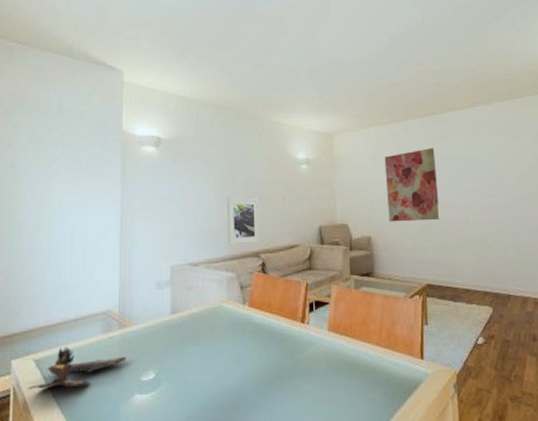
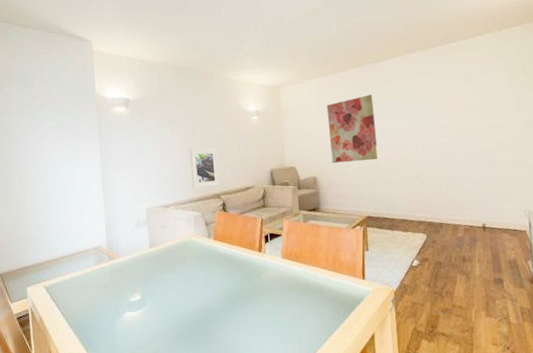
decorative bowl: present [27,347,127,390] -> none [42,276,117,310]

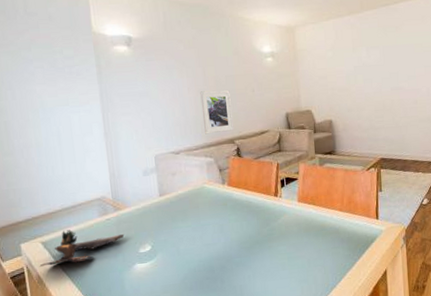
decorative bowl: none [42,276,117,310] -> present [39,230,125,267]
wall art: present [326,95,379,163] -> none [342,37,393,107]

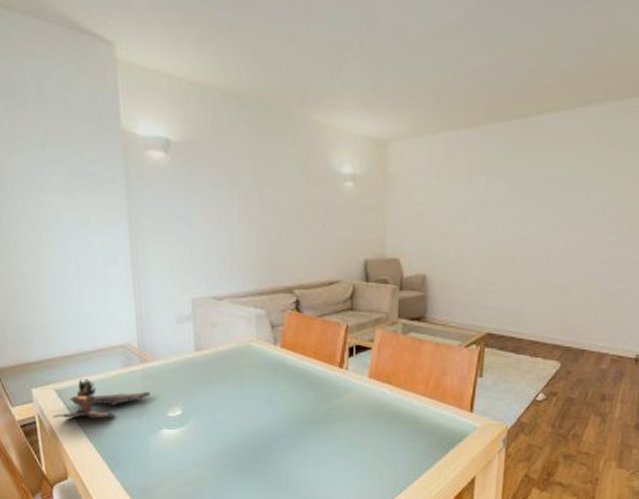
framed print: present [200,90,234,135] -> none [254,220,295,278]

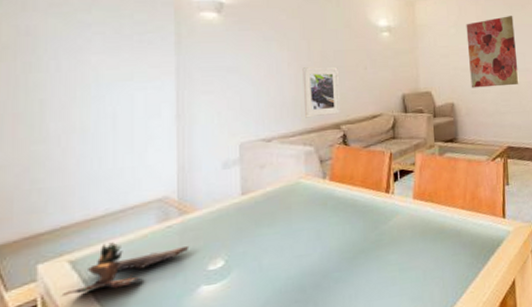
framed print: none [254,220,295,278] -> present [302,67,341,118]
wall art: none [450,164,519,259] -> present [466,16,519,88]

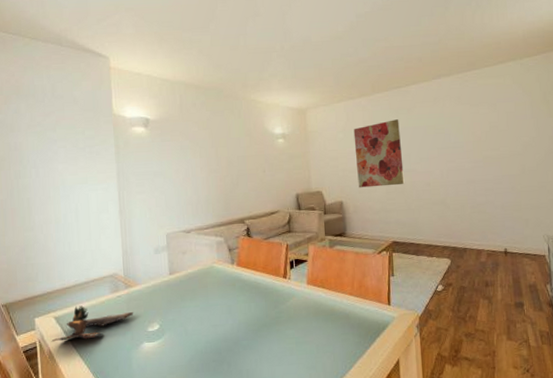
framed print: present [302,67,341,118] -> none [212,170,245,214]

